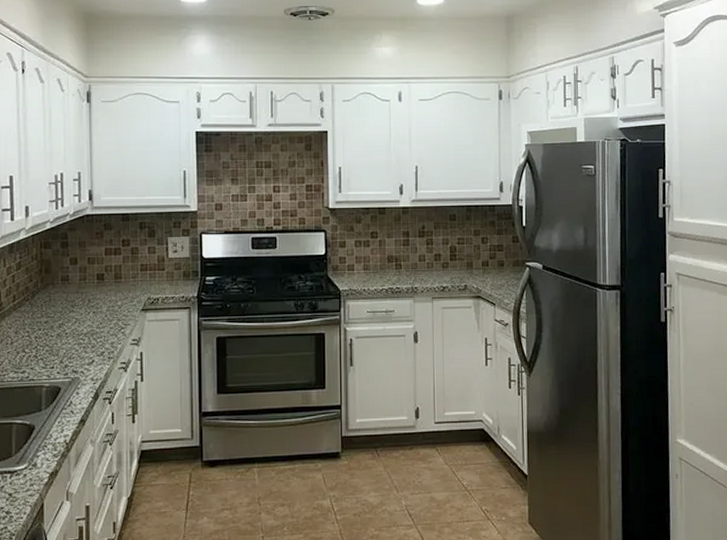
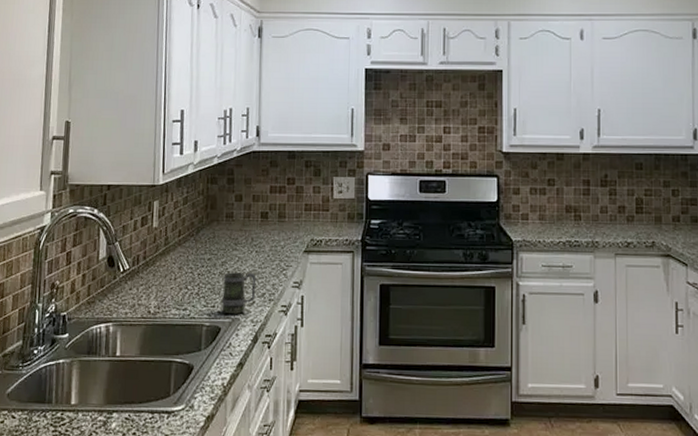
mug: none [61,333,95,374] -> present [222,272,257,314]

